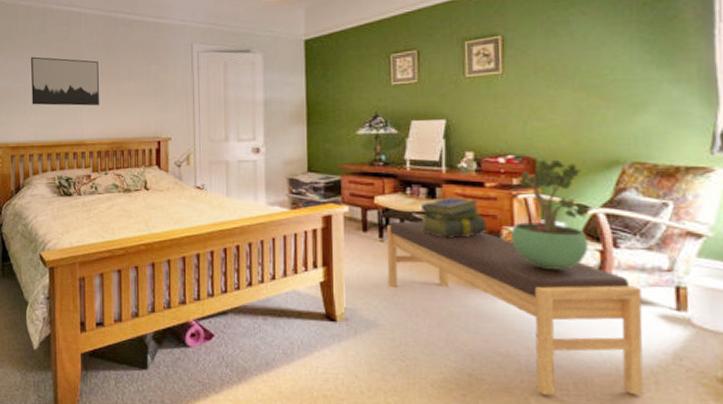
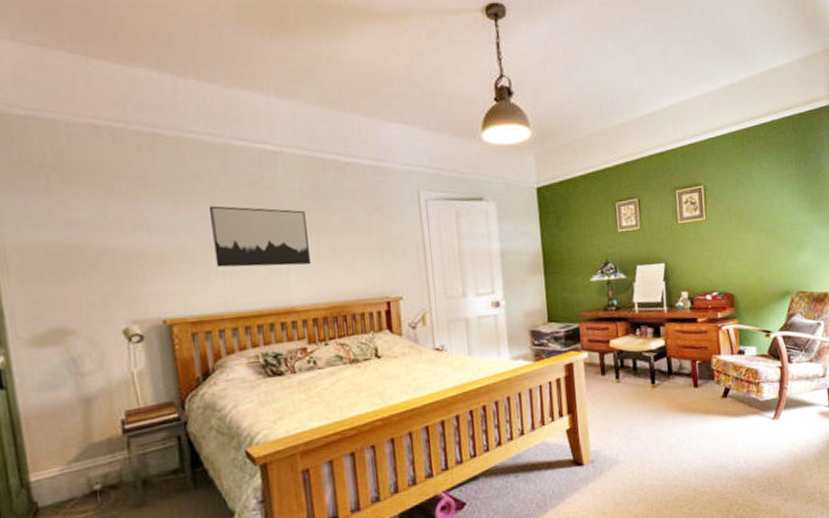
bench: present [386,221,644,396] -> none [622,359,811,494]
stack of books: present [420,197,487,239] -> none [649,333,701,373]
potted plant: present [511,159,592,270] -> none [719,293,773,388]

